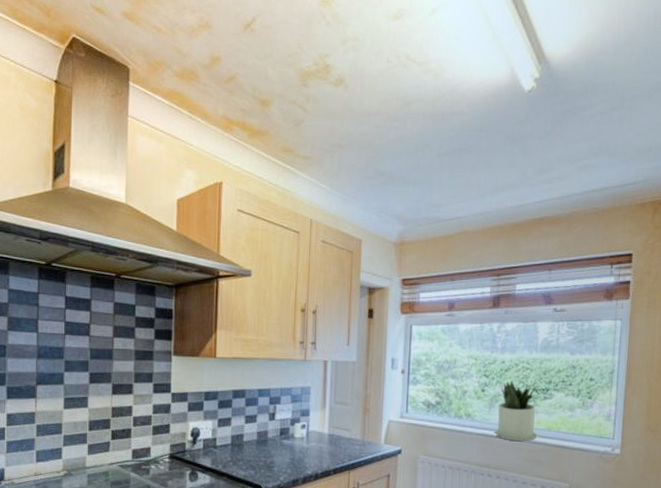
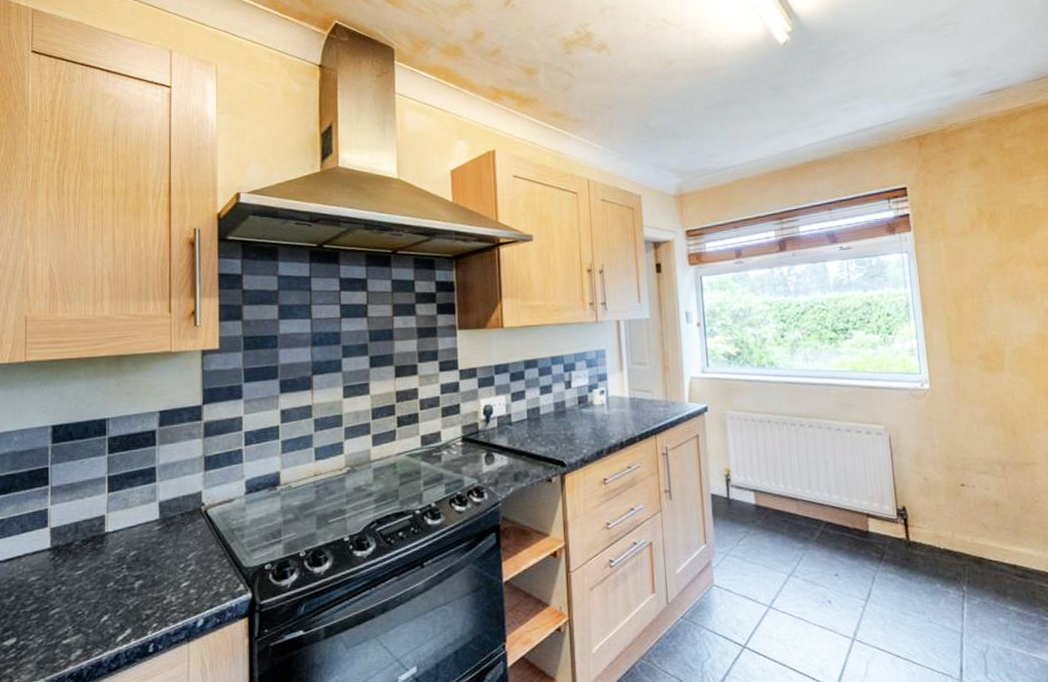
planter: present [494,380,538,442] -> none [799,323,845,387]

